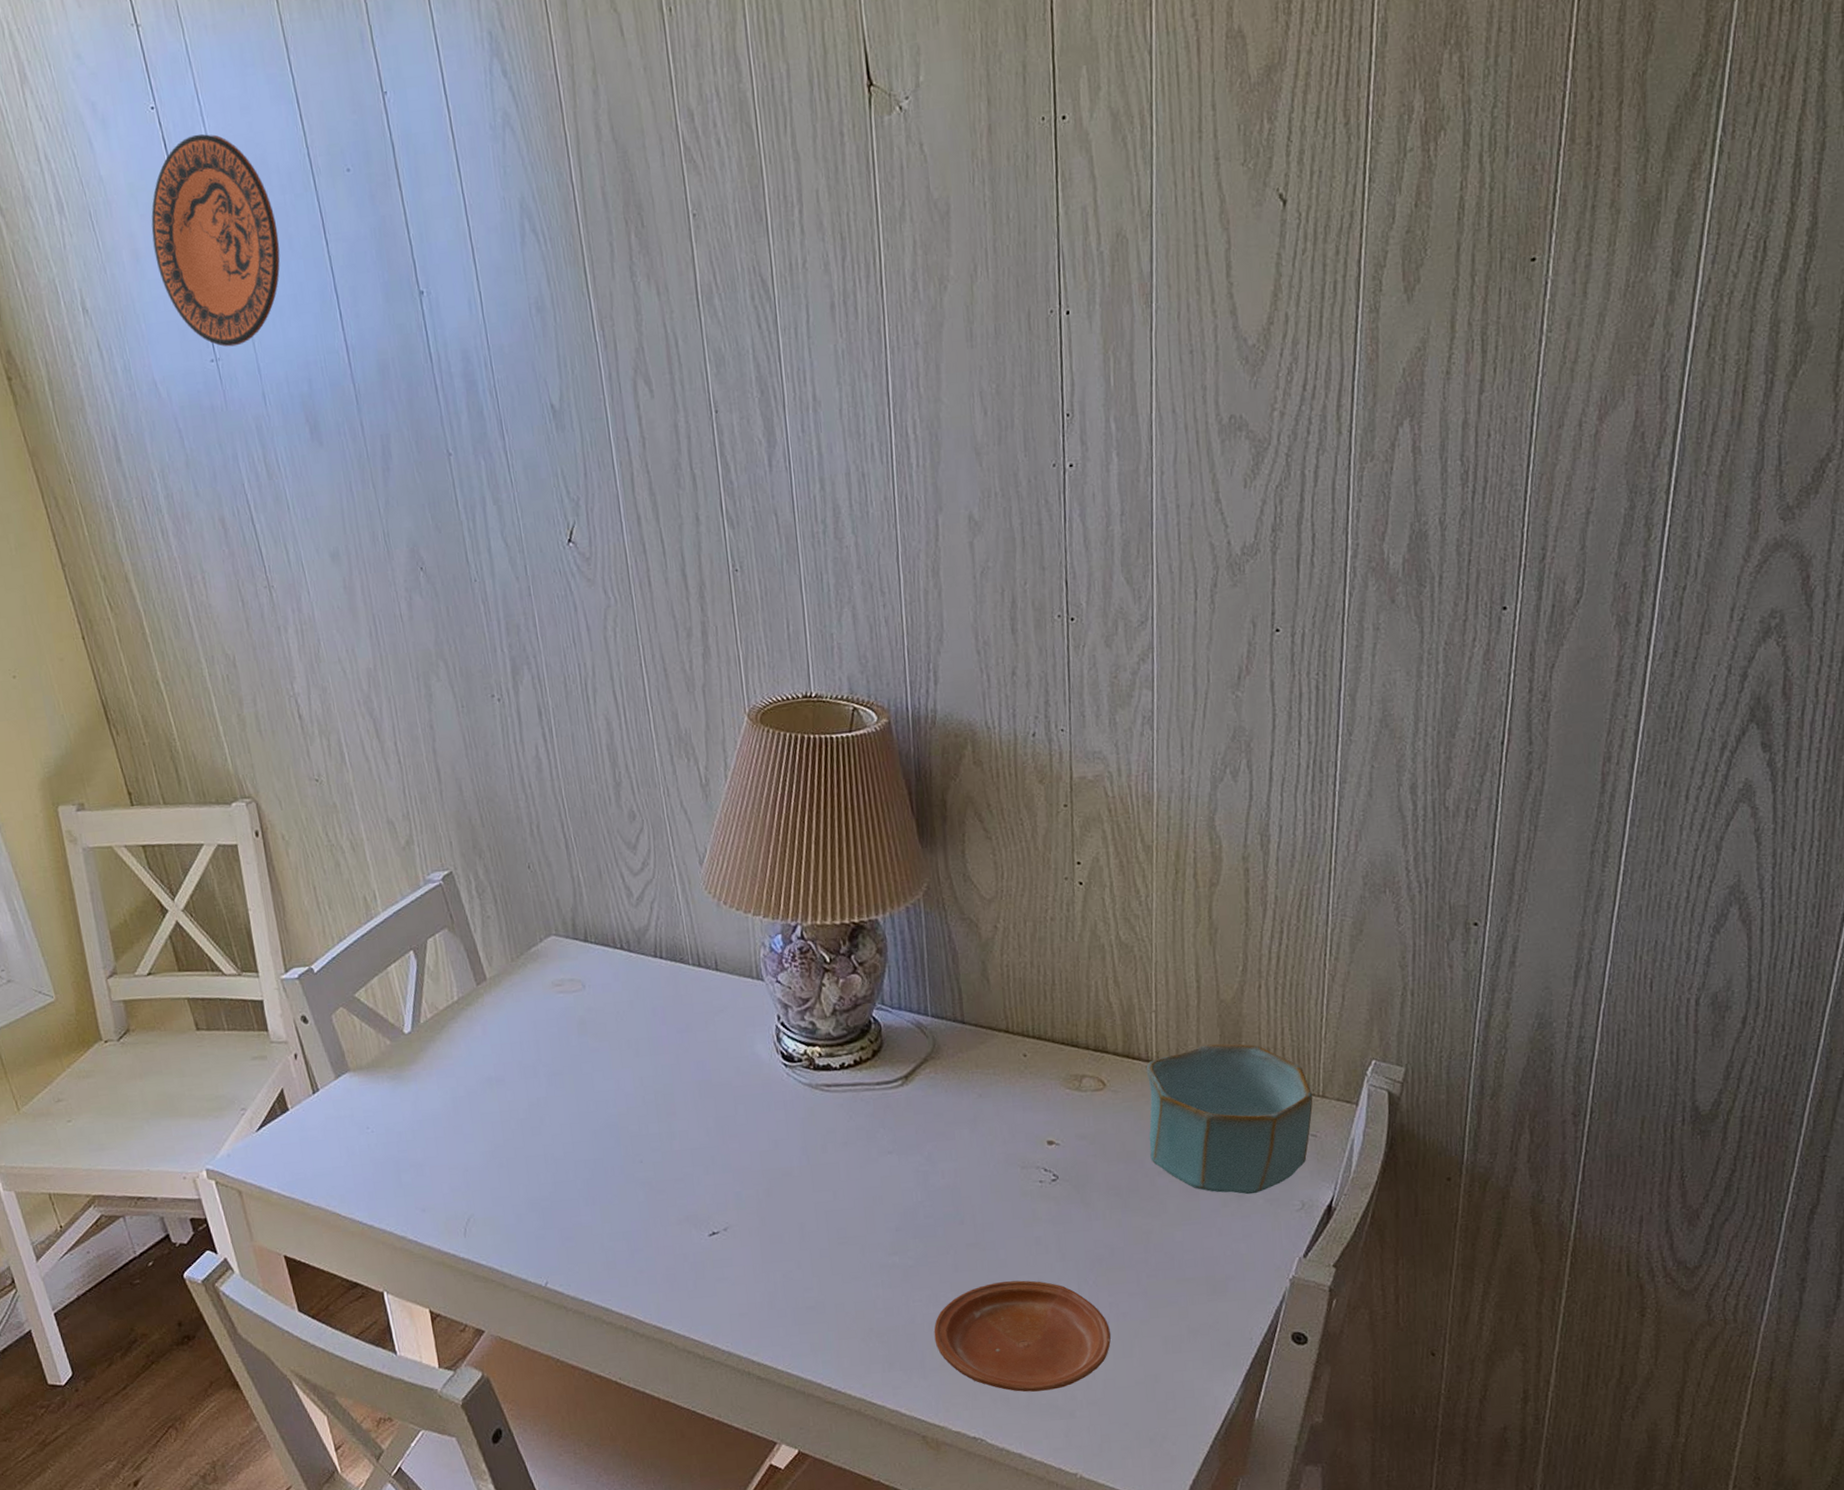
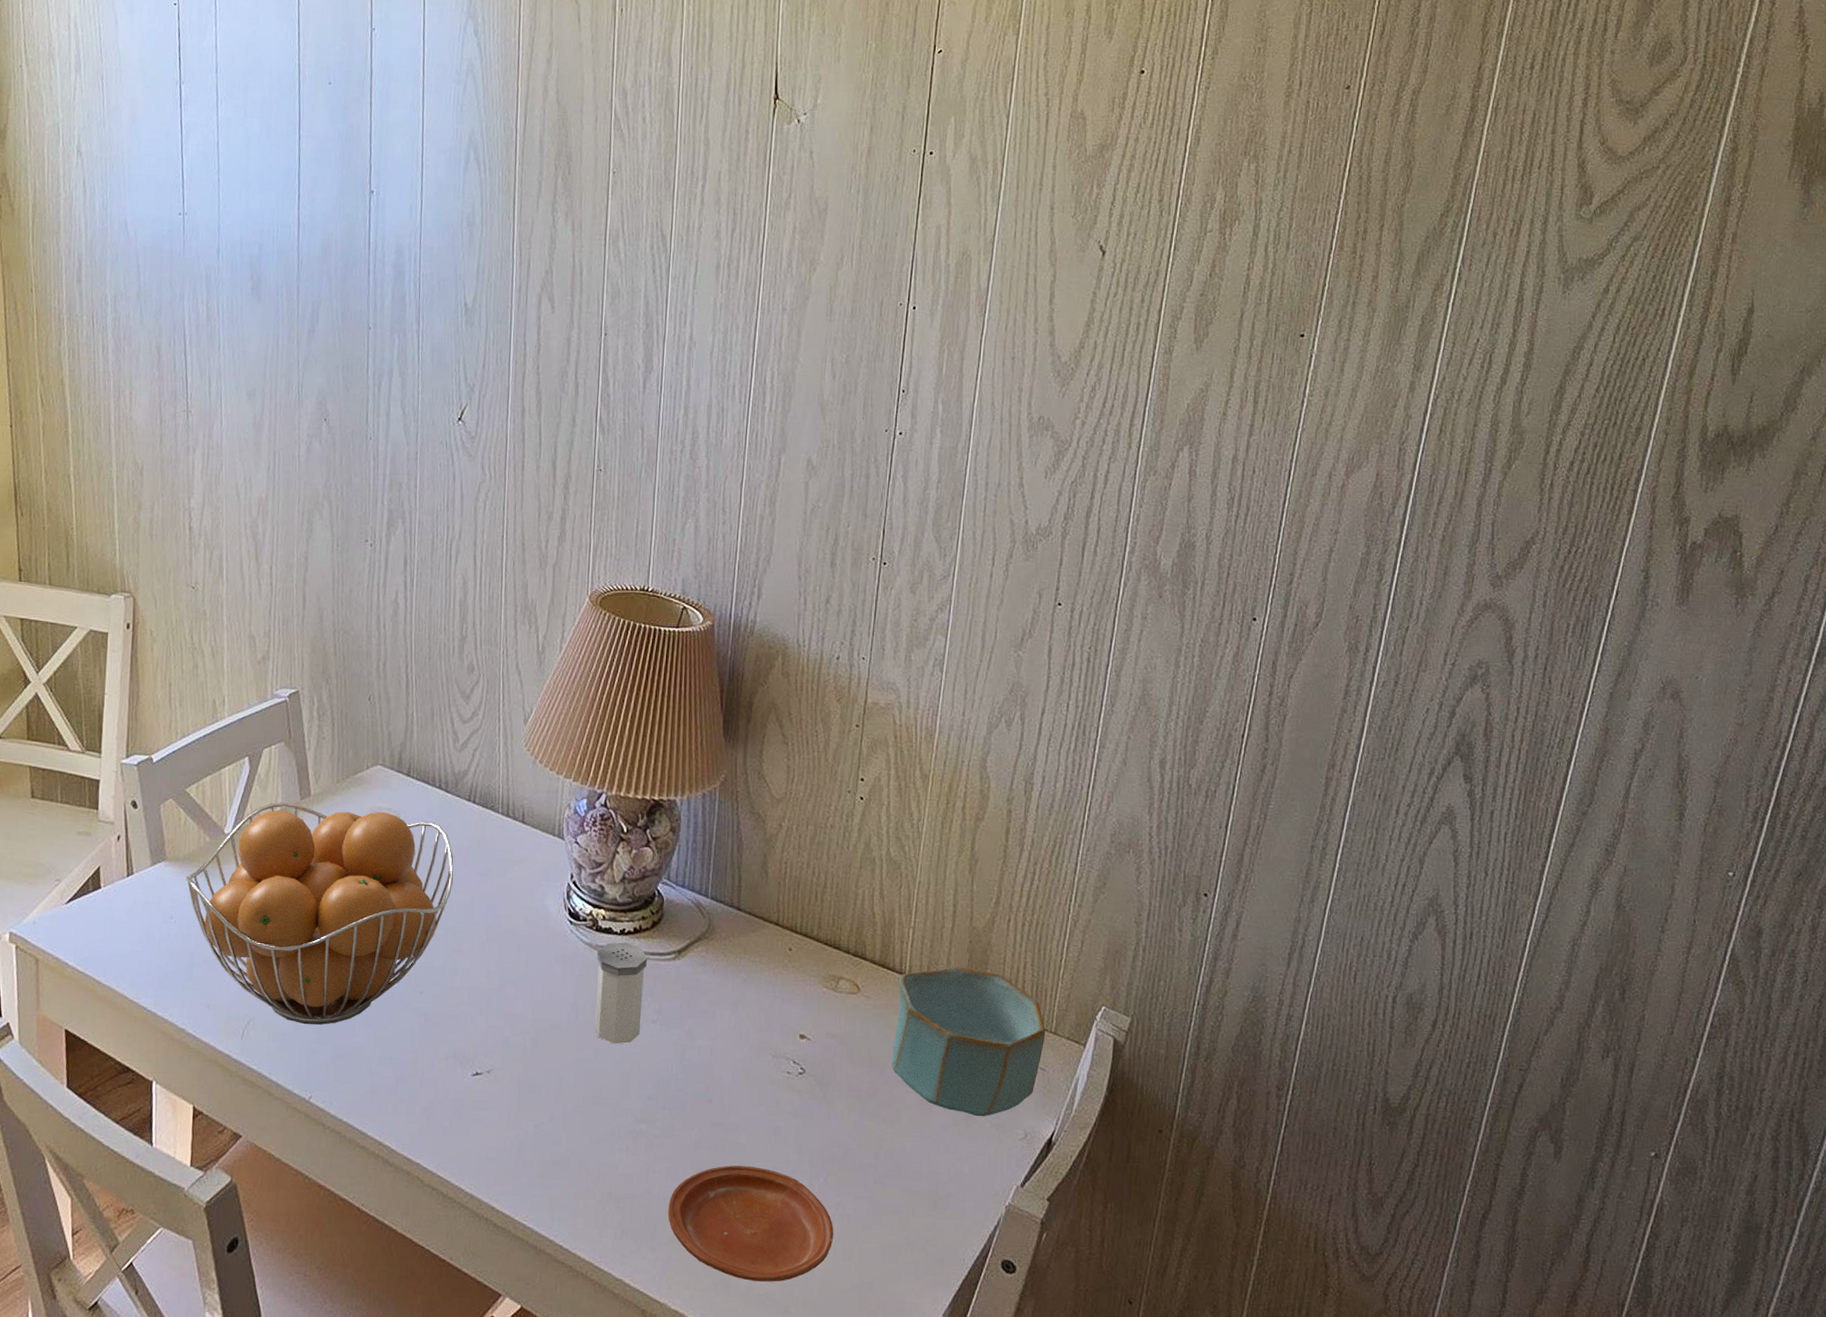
decorative plate: present [151,133,280,347] -> none [150,31,260,206]
fruit basket: none [373,983,654,1213] -> present [185,802,454,1025]
salt shaker: none [818,1076,877,1182] -> present [595,942,647,1044]

